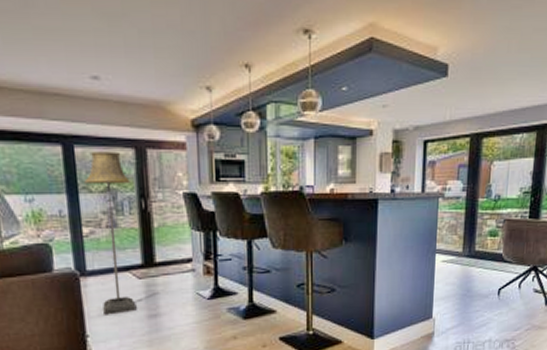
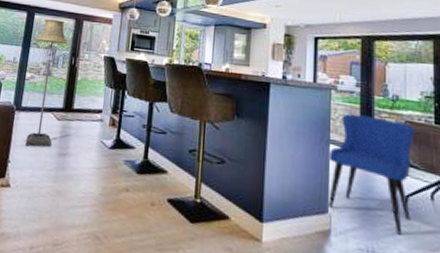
dining chair: none [433,220,512,323] -> present [328,113,415,235]

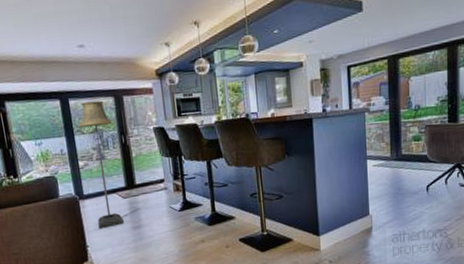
dining chair: present [328,113,415,235] -> none [366,127,433,216]

